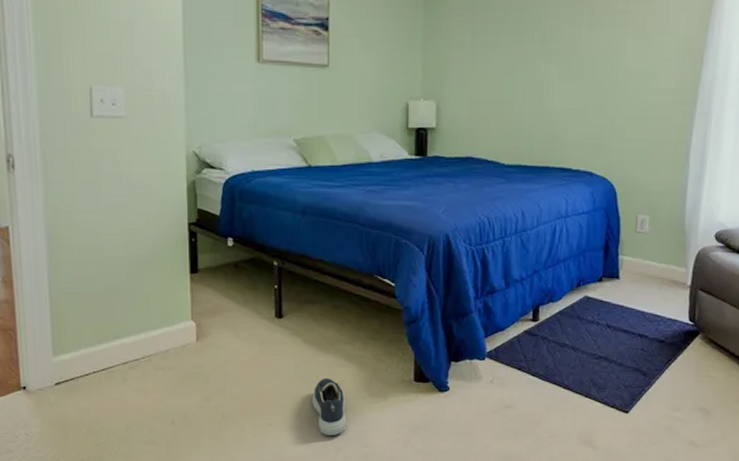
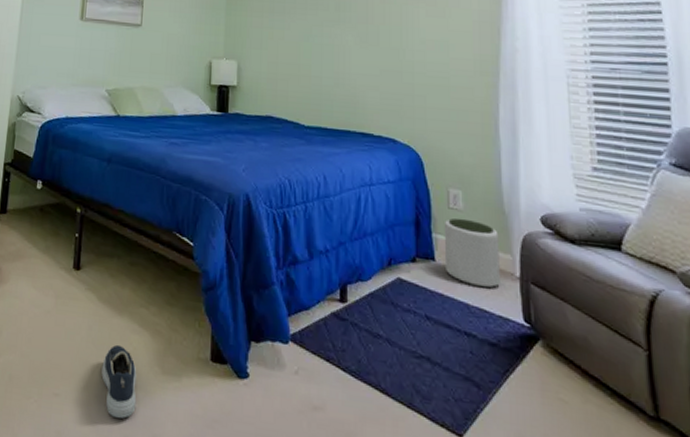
plant pot: none [627,240,677,297] -> present [444,218,500,288]

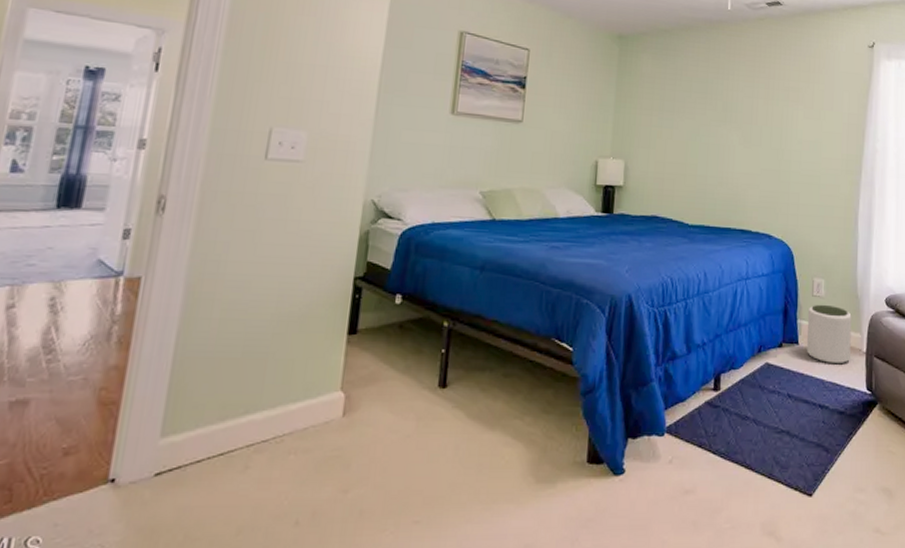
shoe: present [101,344,137,419] -> none [469,460,509,534]

